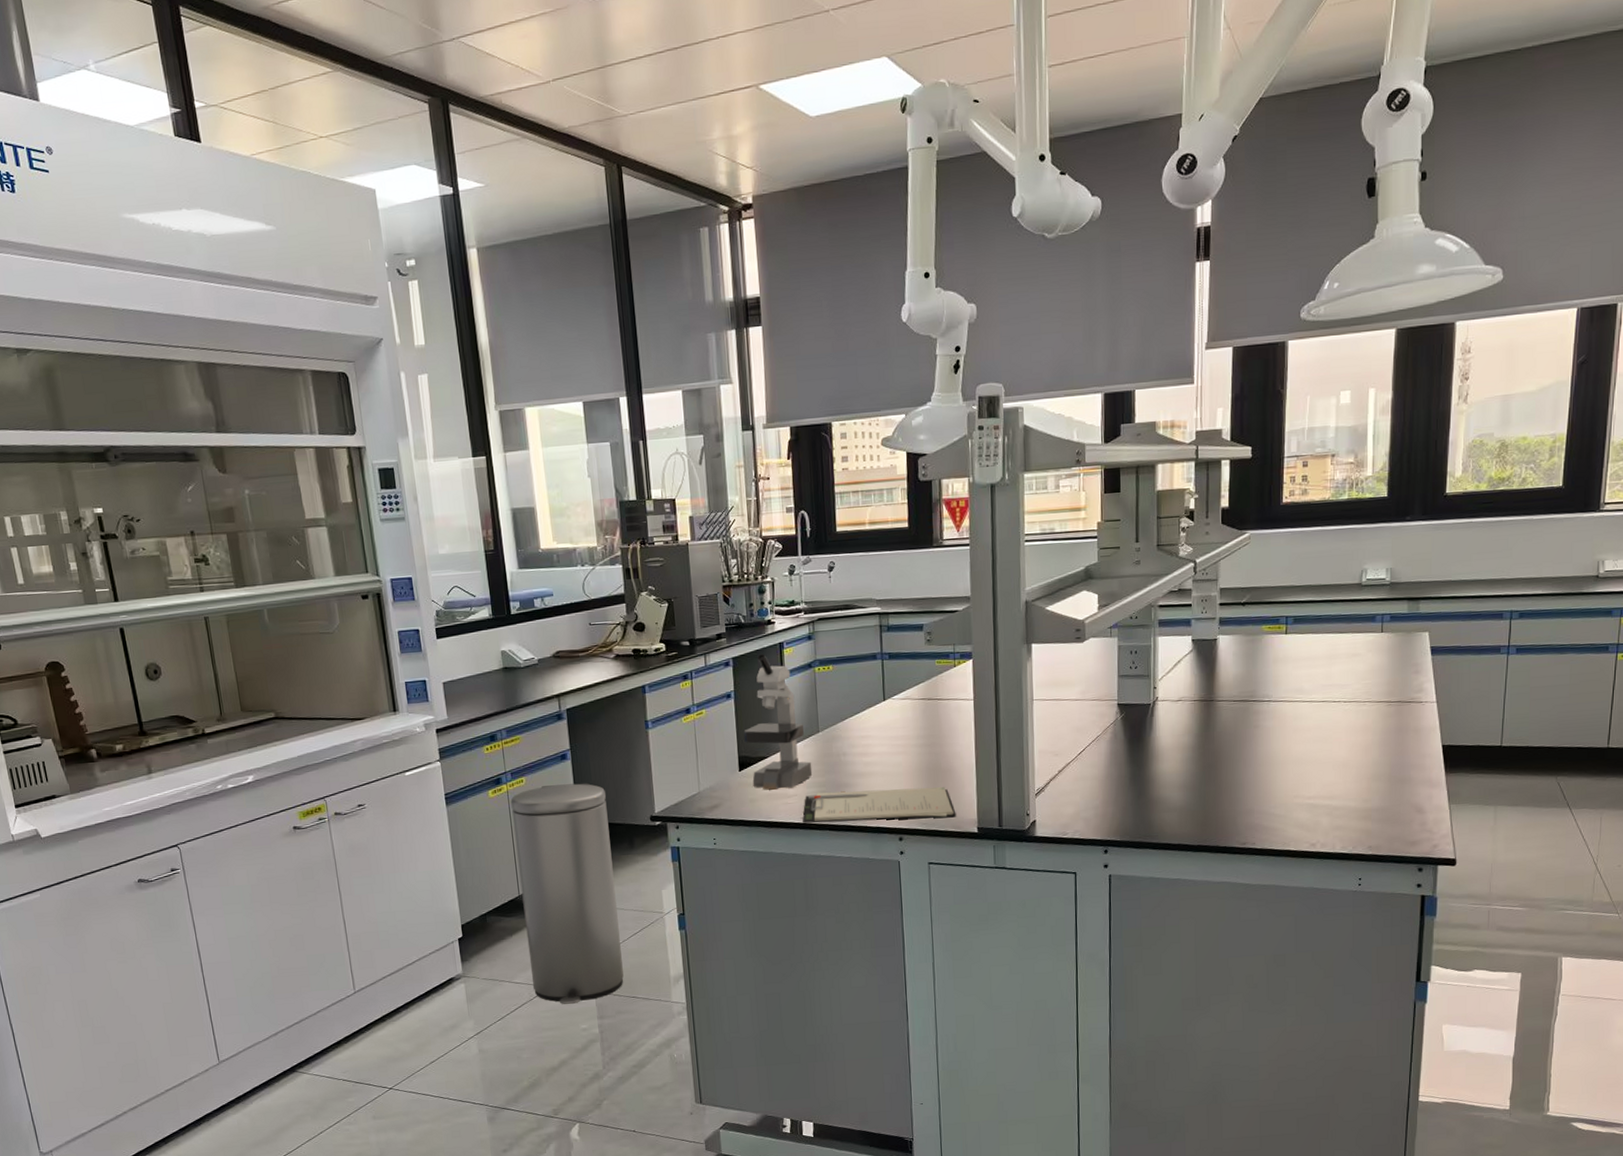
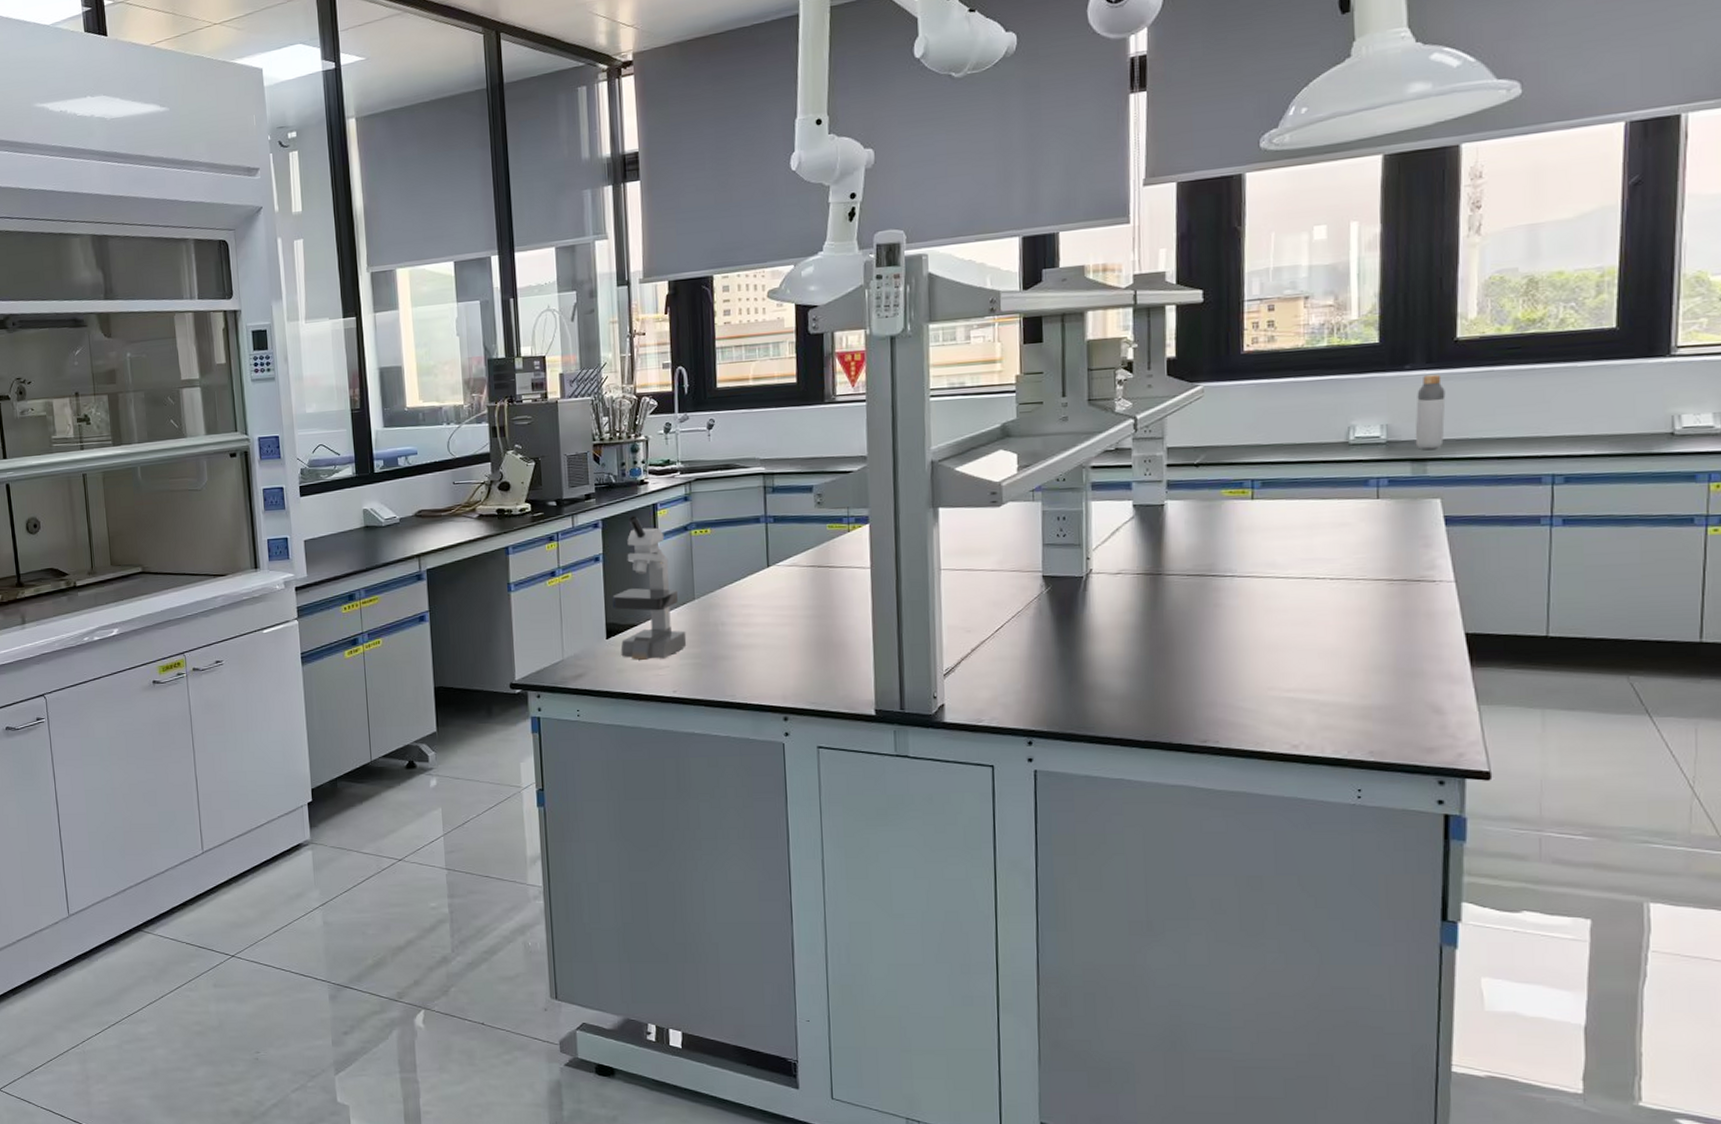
pedal bin: present [510,782,624,1005] -> none [366,646,477,879]
clipboard: present [802,787,956,824] -> none [674,663,850,698]
bottle: none [1412,525,1436,591] -> present [1415,374,1446,451]

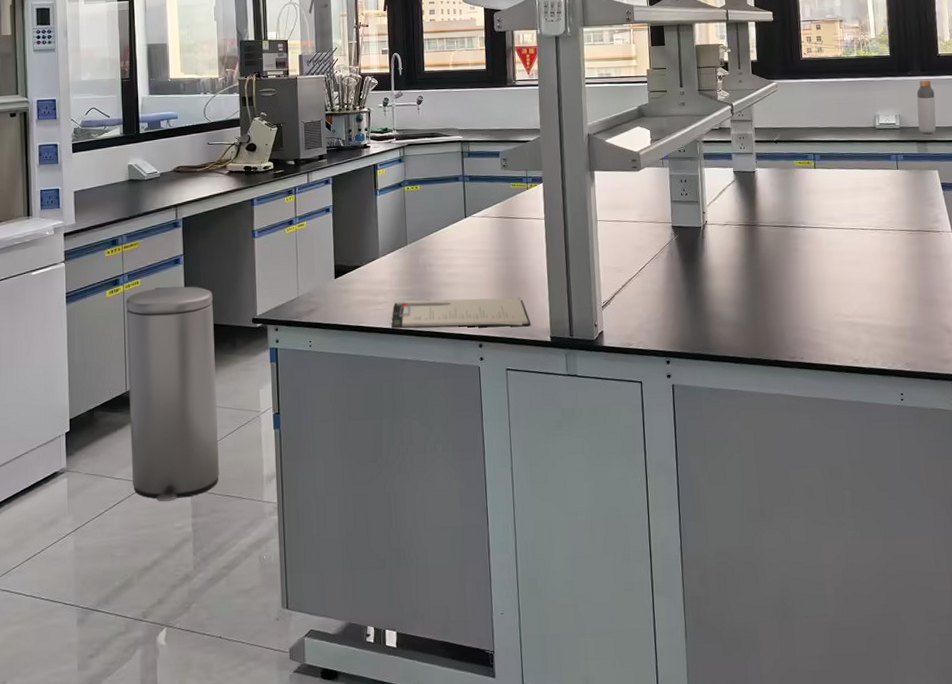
pedal bin: none [366,646,477,879] -> present [125,286,219,502]
microscope: present [612,516,687,661] -> none [340,174,401,297]
clipboard: none [674,663,850,698] -> present [390,298,531,329]

